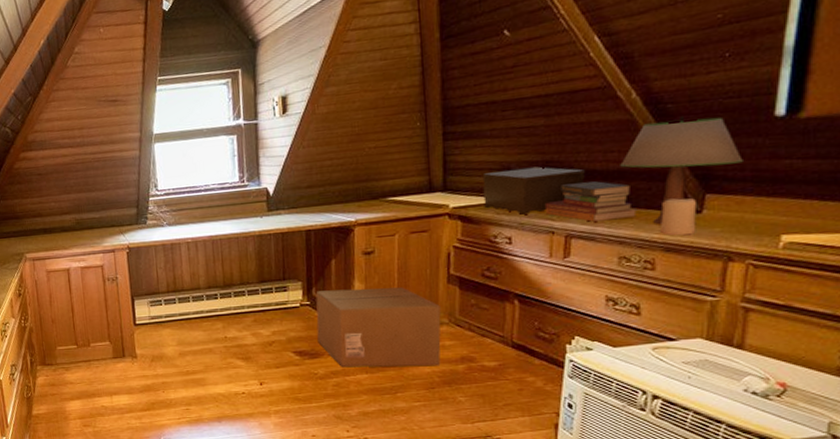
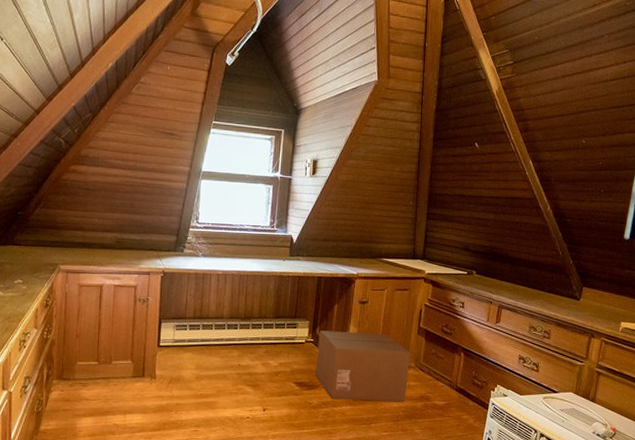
decorative box: present [482,166,586,215] -> none [449,249,516,286]
books: present [544,181,637,222] -> none [487,267,543,298]
table lamp: present [620,114,743,225] -> none [536,228,605,308]
candle: present [659,198,698,237] -> none [555,287,578,316]

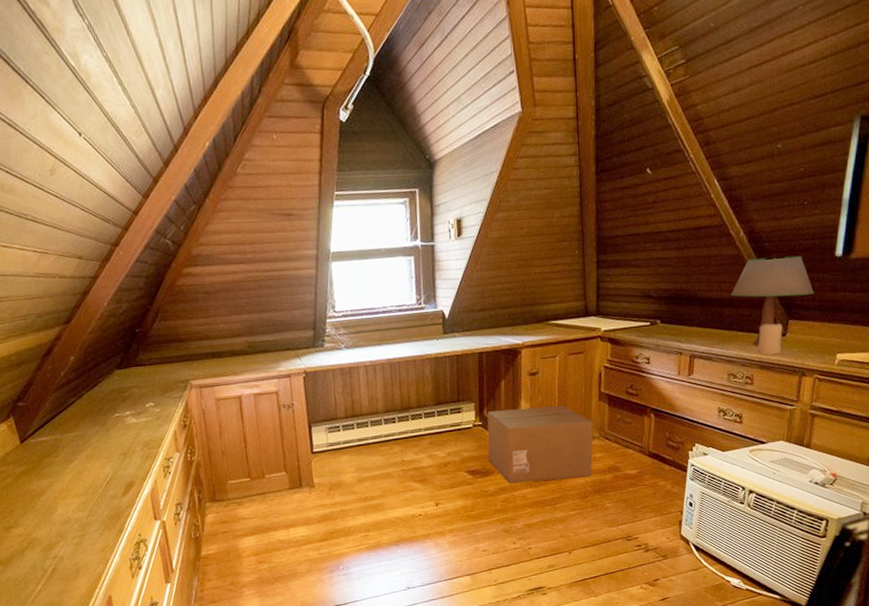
table lamp: none [536,228,605,308] -> present [731,252,814,346]
candle: none [555,287,578,316] -> present [757,323,783,356]

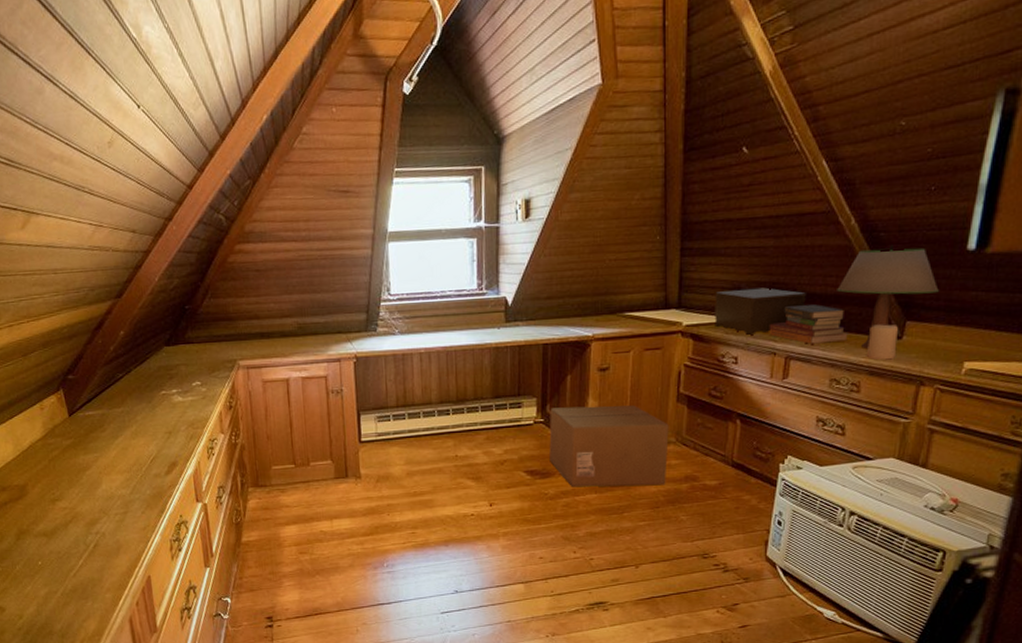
decorative box: none [628,294,706,337] -> present [715,287,807,335]
books: none [675,308,741,344] -> present [769,304,848,344]

